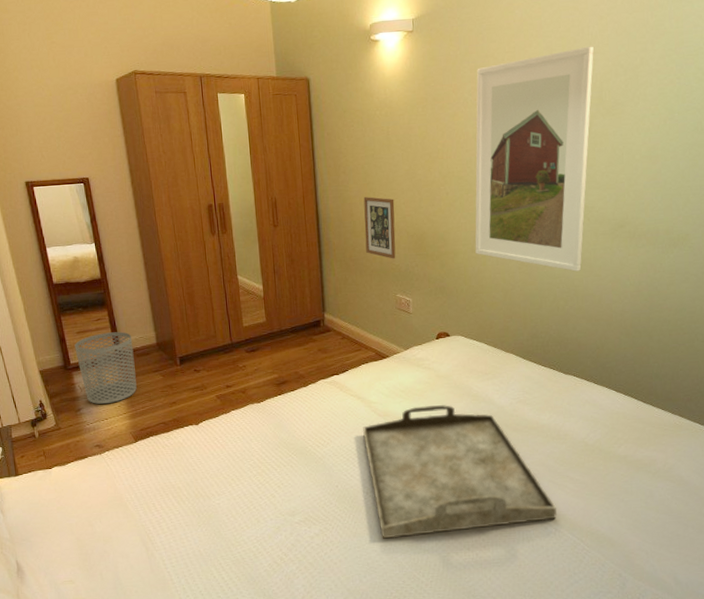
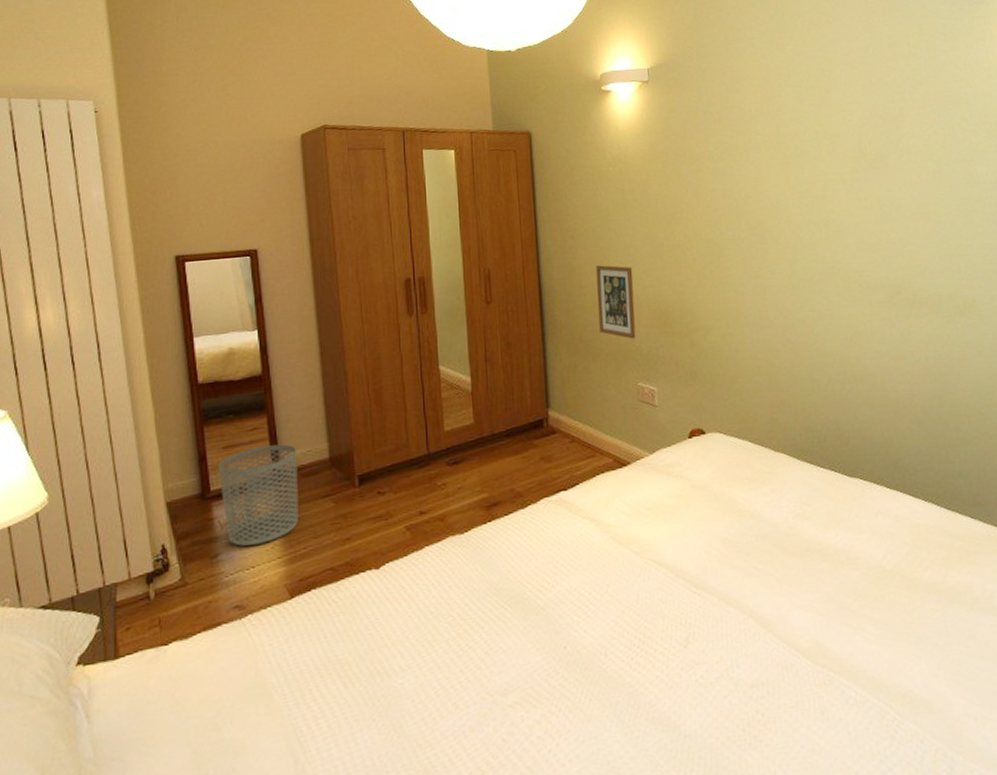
serving tray: present [362,405,557,539] -> none [598,524,856,723]
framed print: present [475,46,594,272] -> none [722,96,857,348]

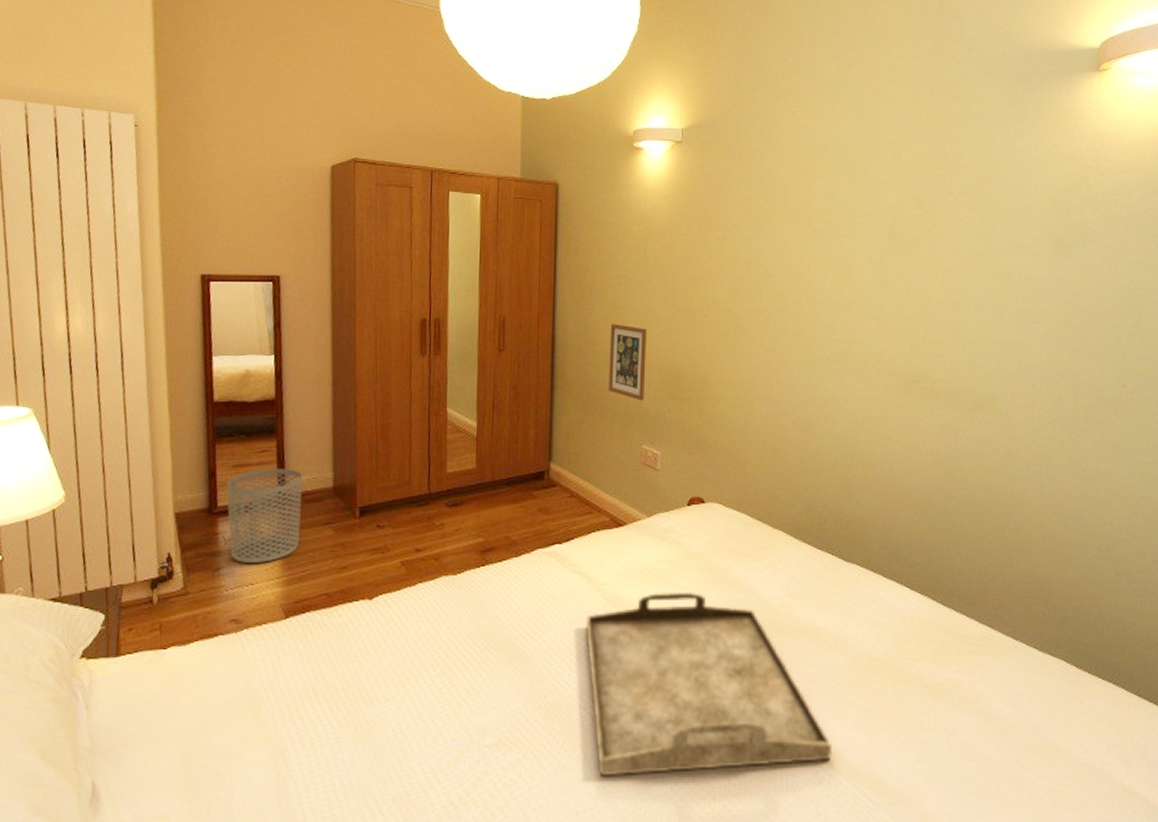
serving tray: none [598,524,856,723] -> present [585,591,833,777]

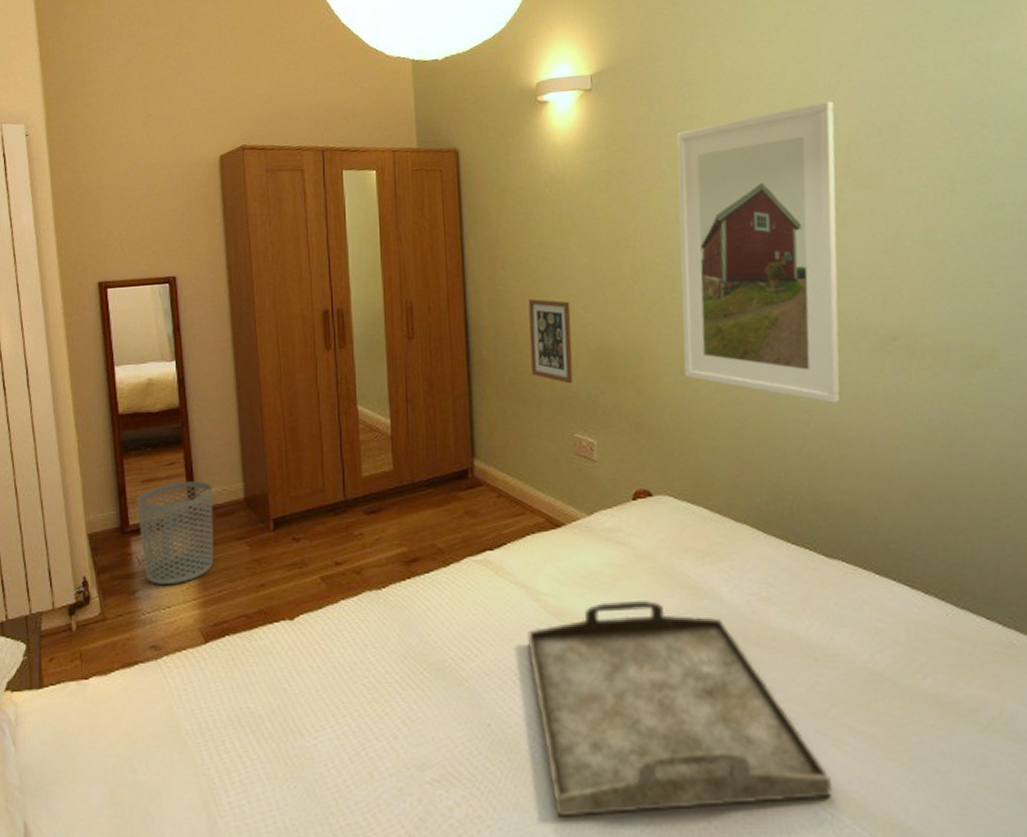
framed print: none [741,174,886,432] -> present [676,101,841,403]

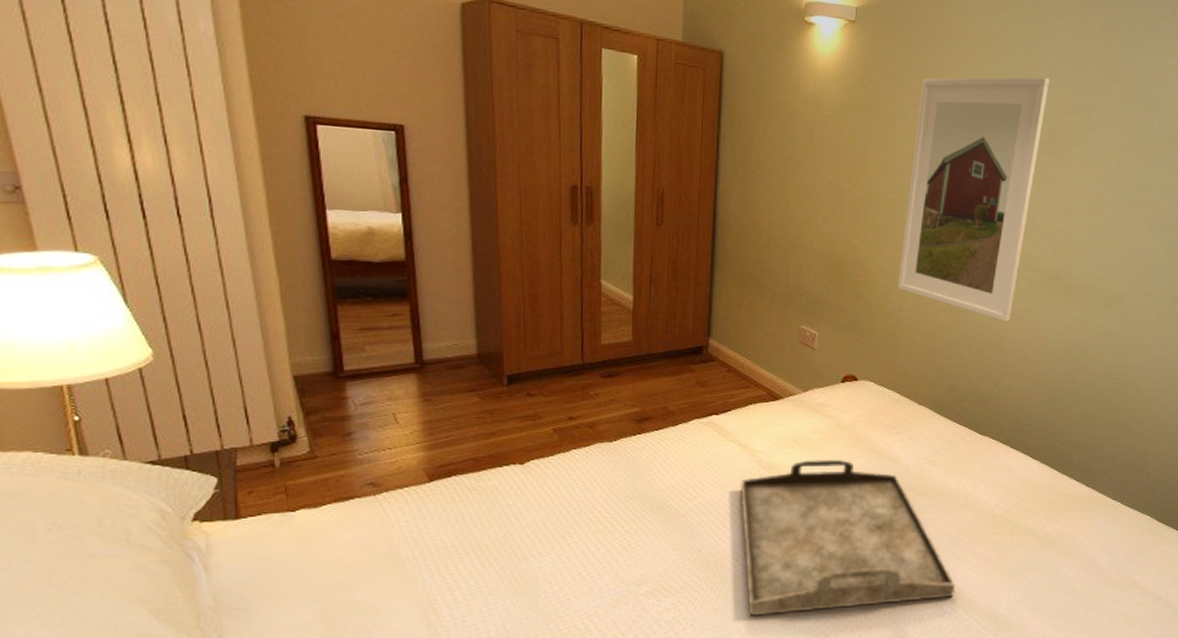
waste bin: present [137,481,213,584] -> none [353,333,442,428]
picture frame: present [528,299,573,384] -> none [770,205,811,283]

